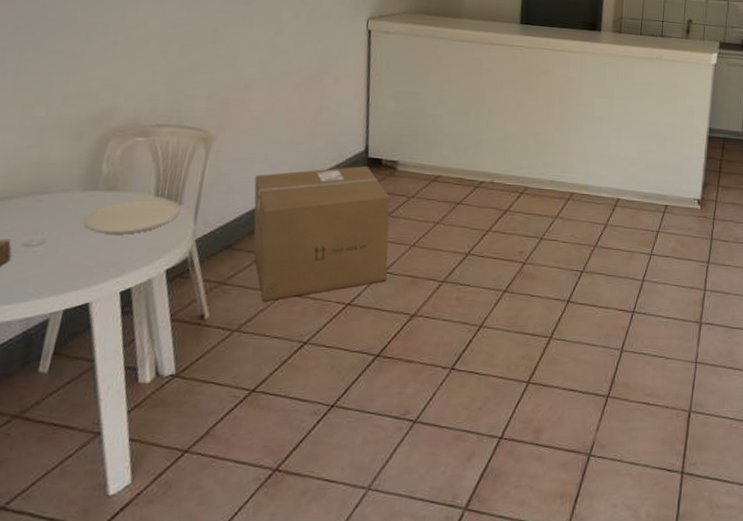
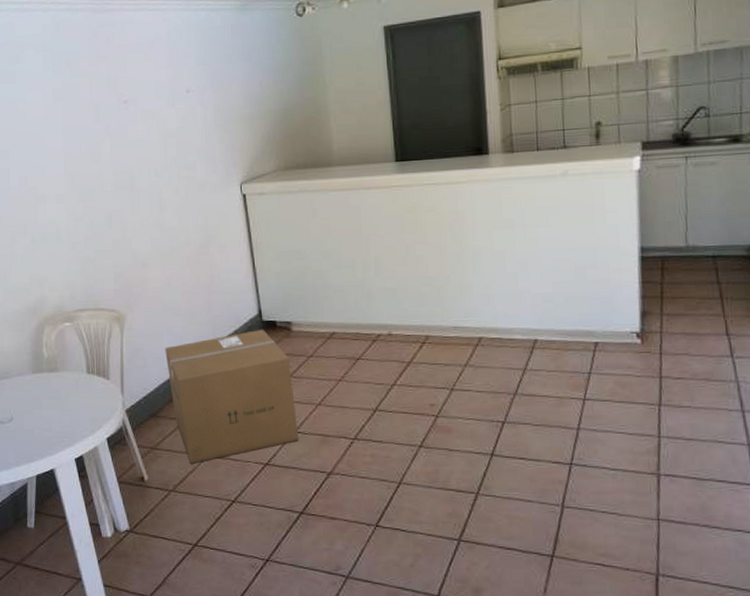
plate: present [83,200,181,235] -> none [37,377,110,409]

